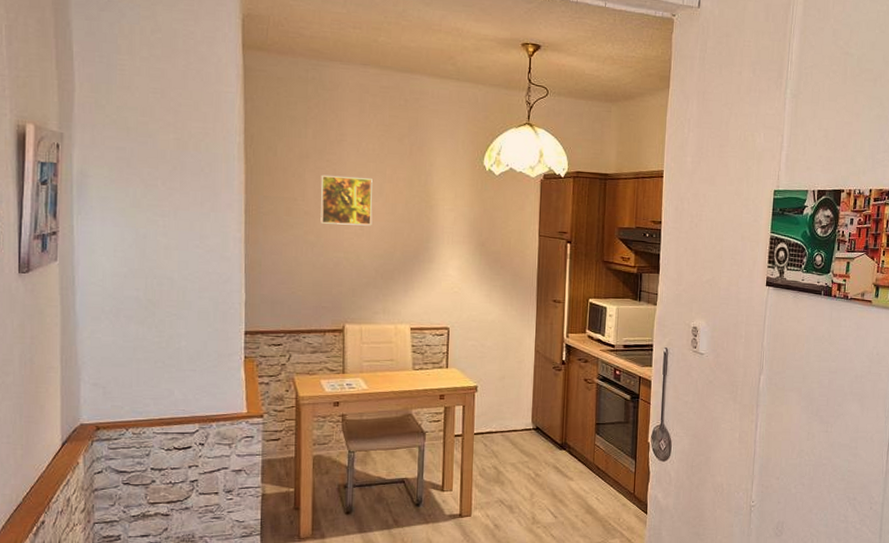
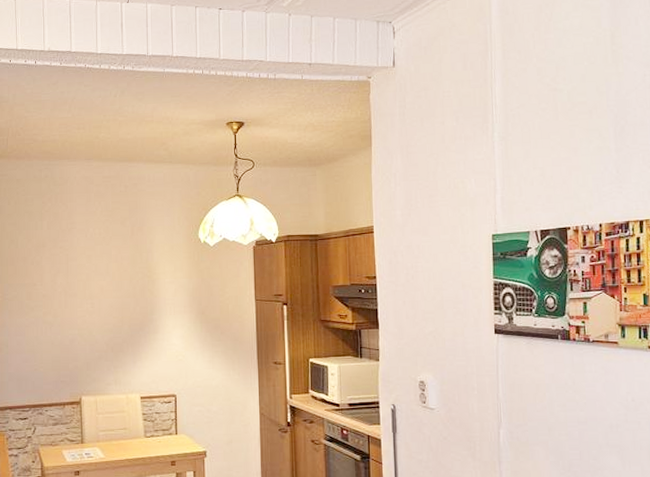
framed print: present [320,174,373,226] -> none [55,260,102,304]

